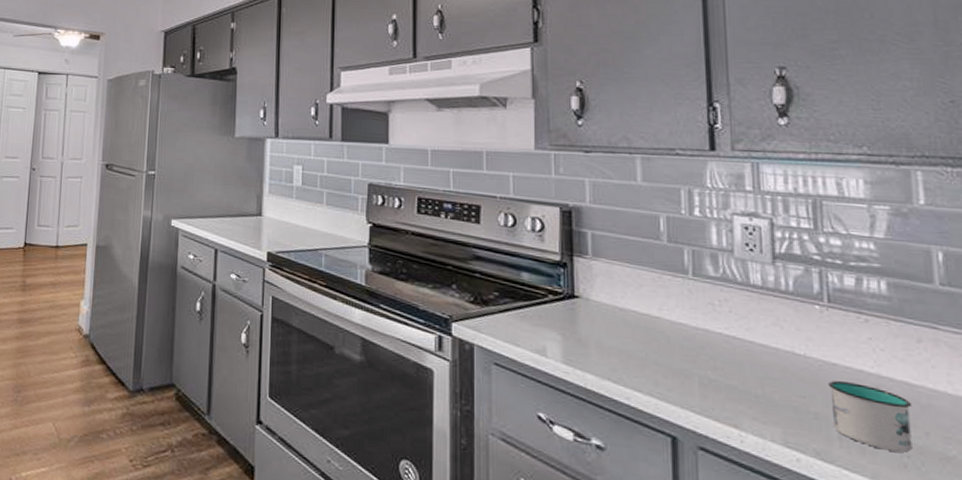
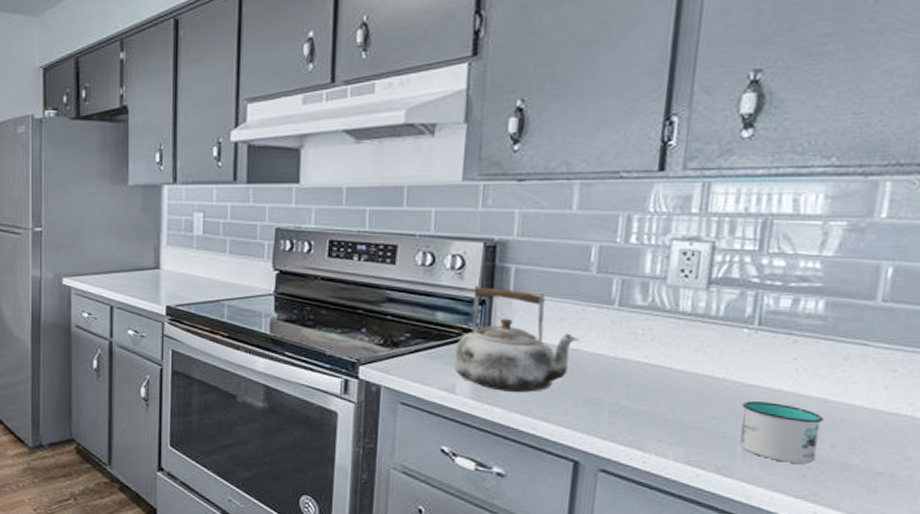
kettle: none [543,248,660,360] -> present [454,285,579,392]

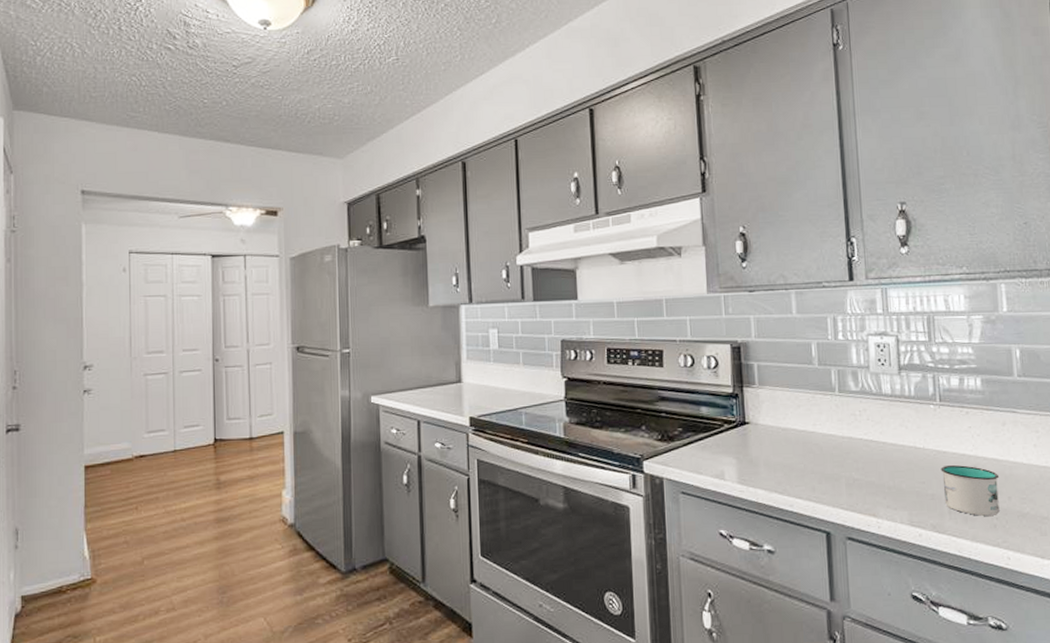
kettle: present [454,285,579,392] -> none [720,381,814,474]

